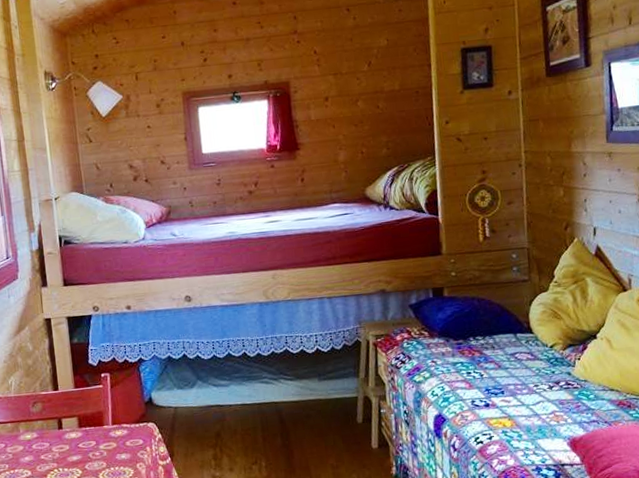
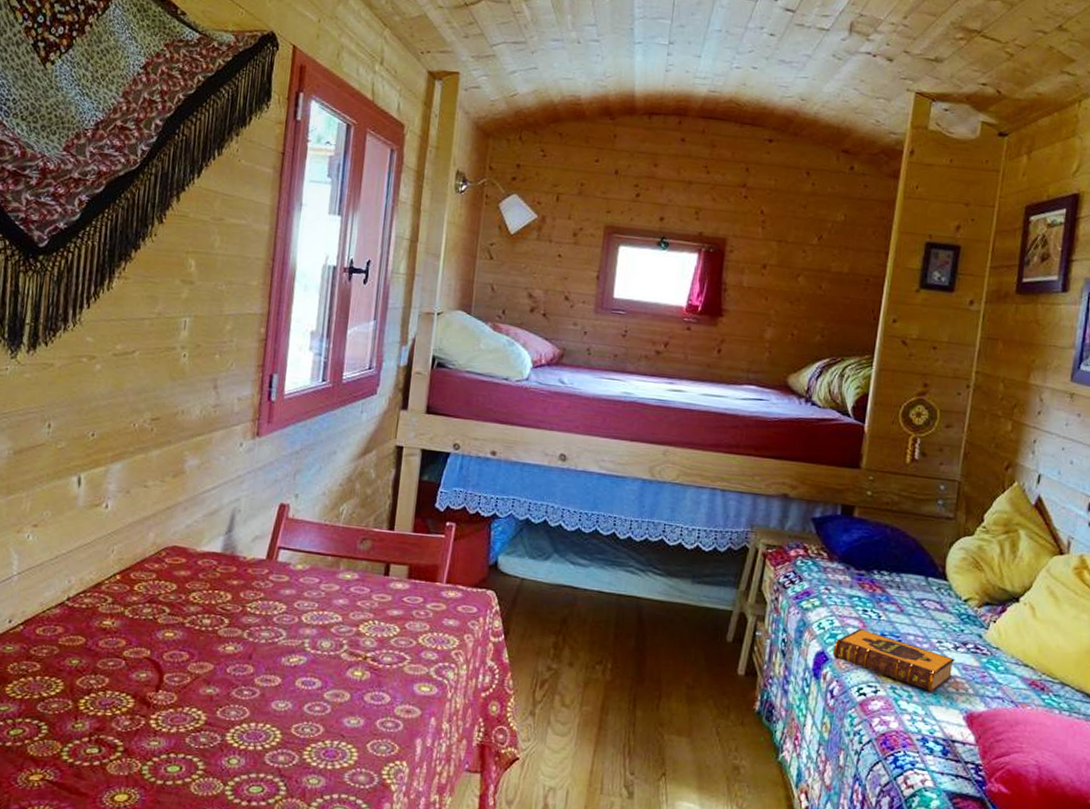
hardback book: none [448,388,552,429] -> present [832,628,955,692]

